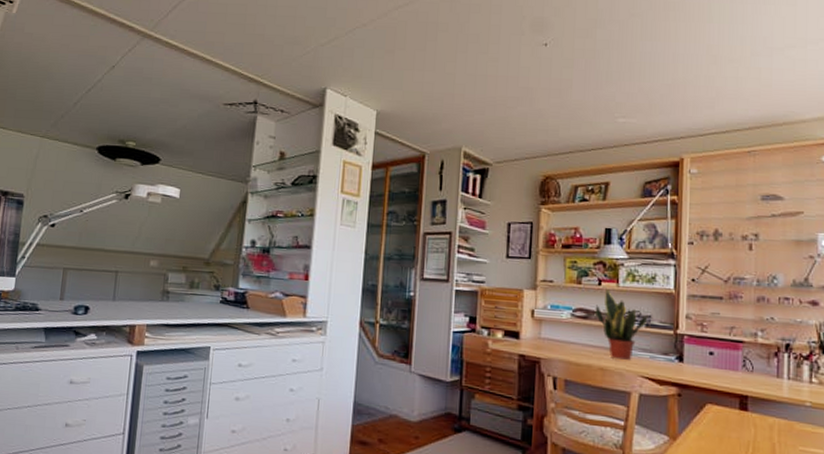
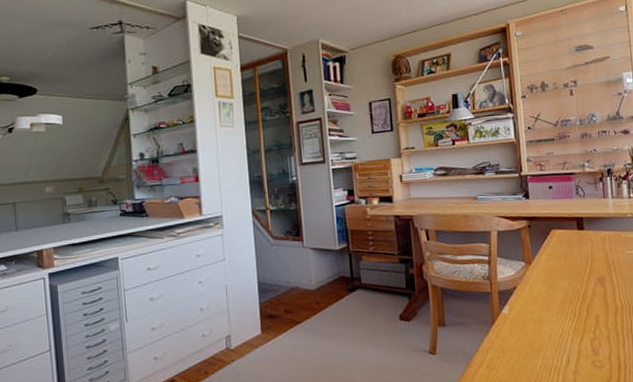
potted plant: present [594,289,648,361] -> none [452,147,497,206]

